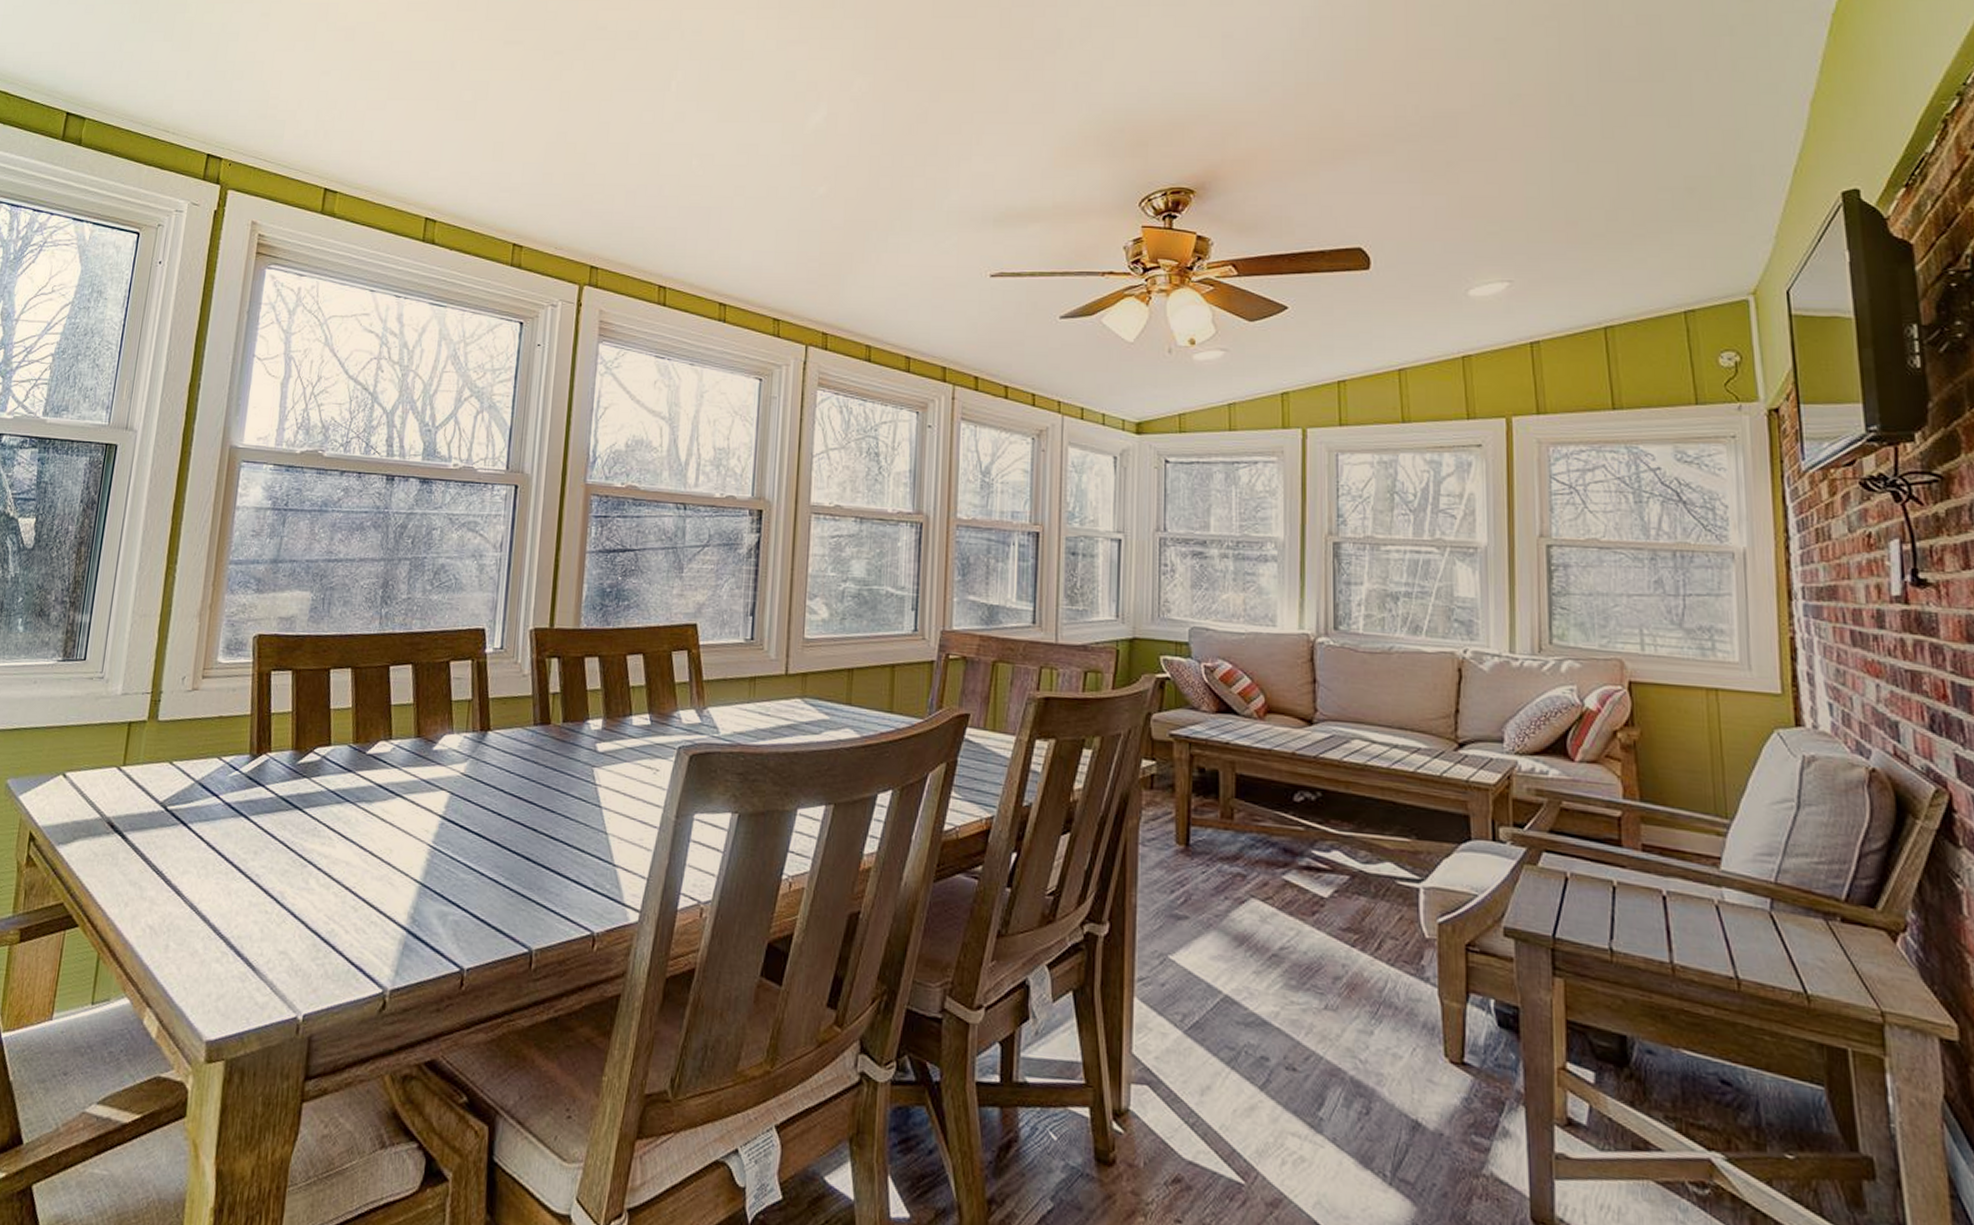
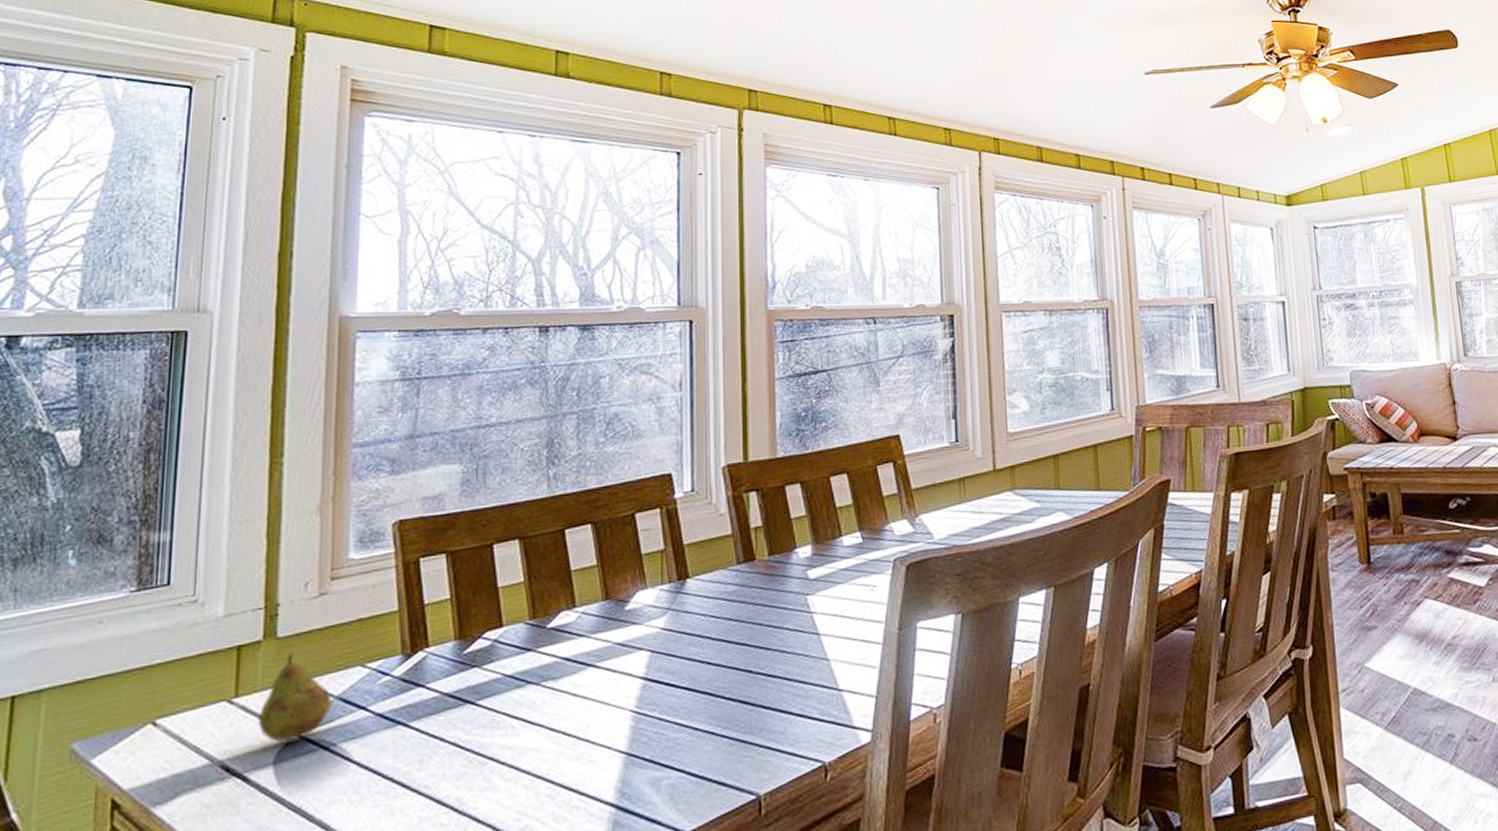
fruit: none [137,736,194,812] -> present [257,652,332,742]

